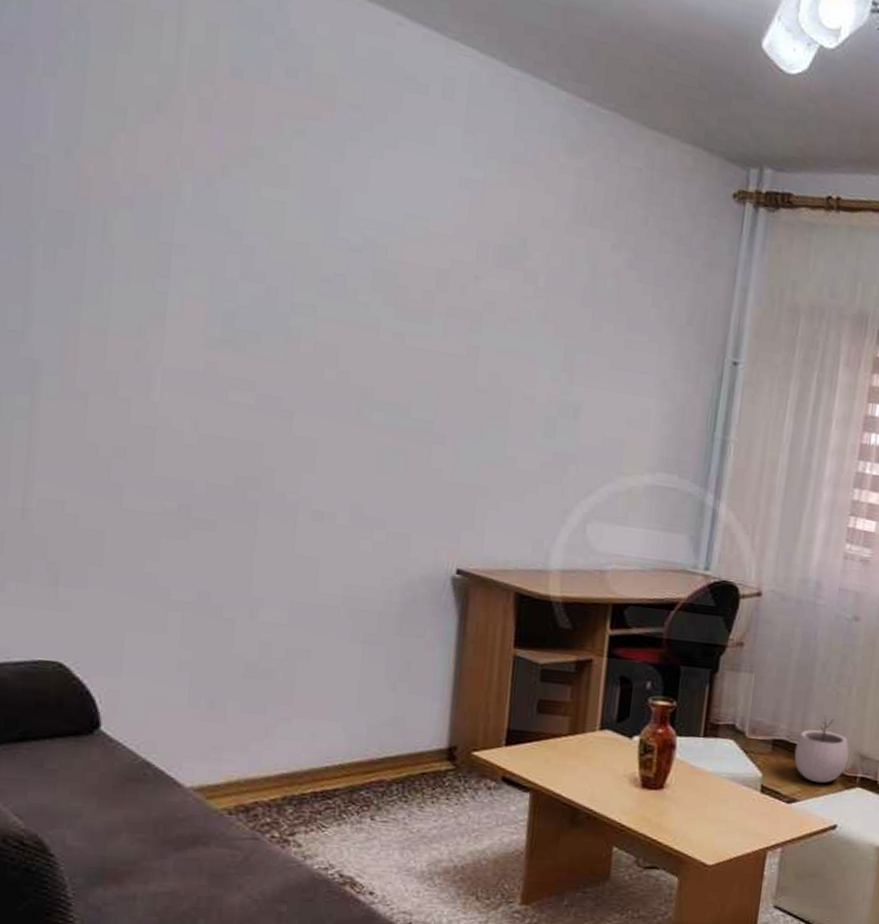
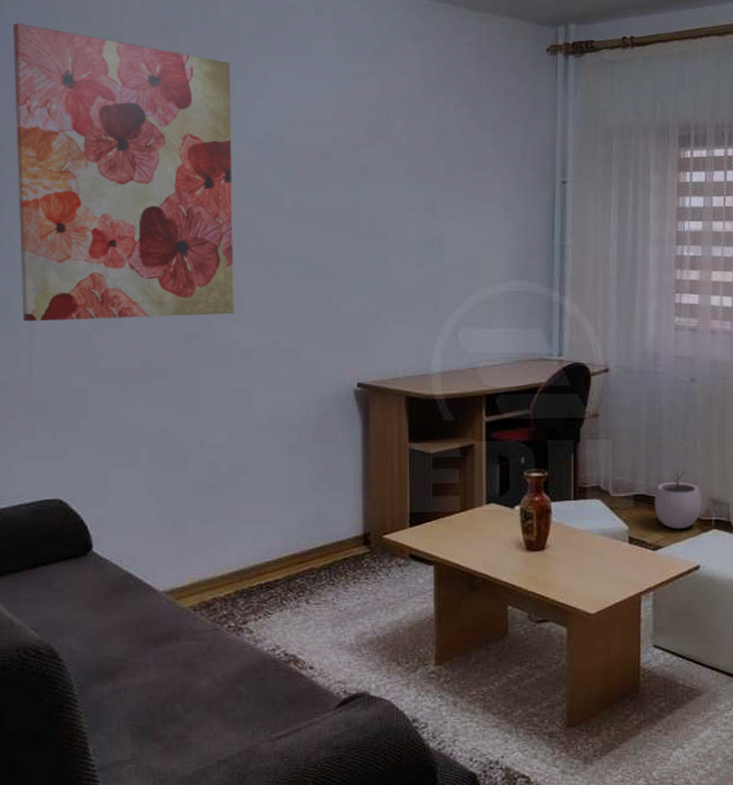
wall art: none [17,26,323,463] -> present [12,22,235,322]

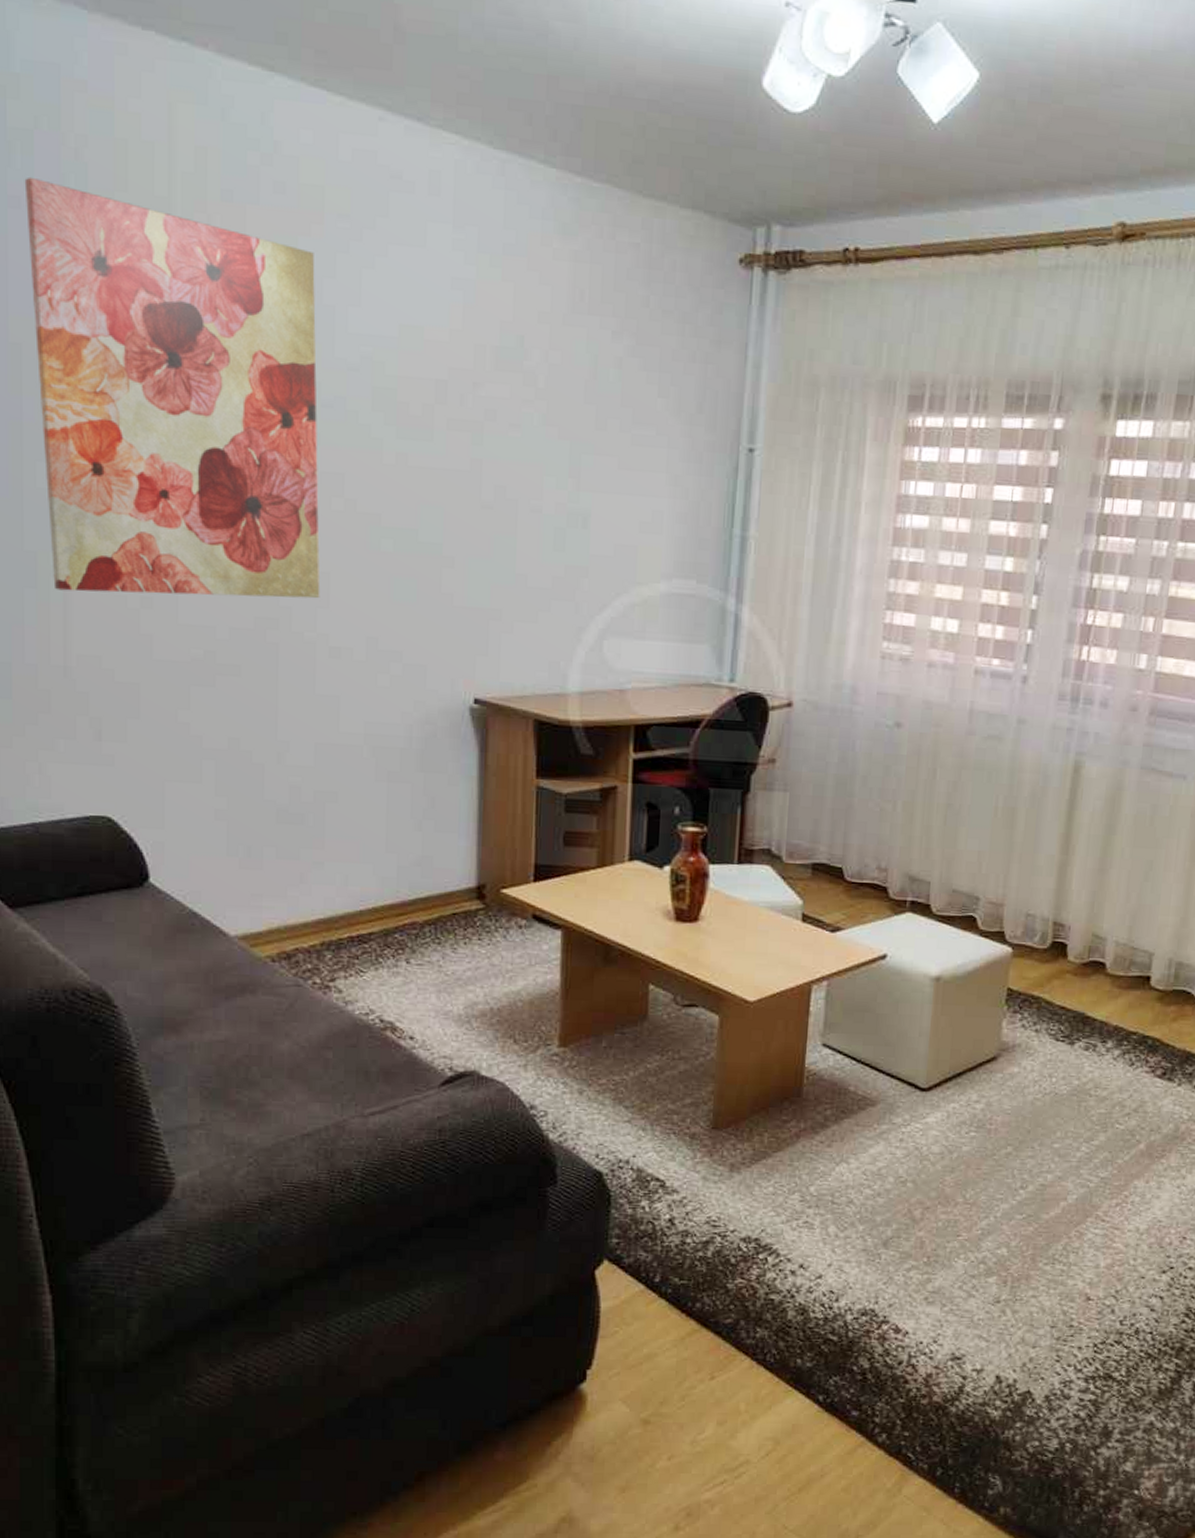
plant pot: present [654,468,702,530] -> none [836,834,897,910]

